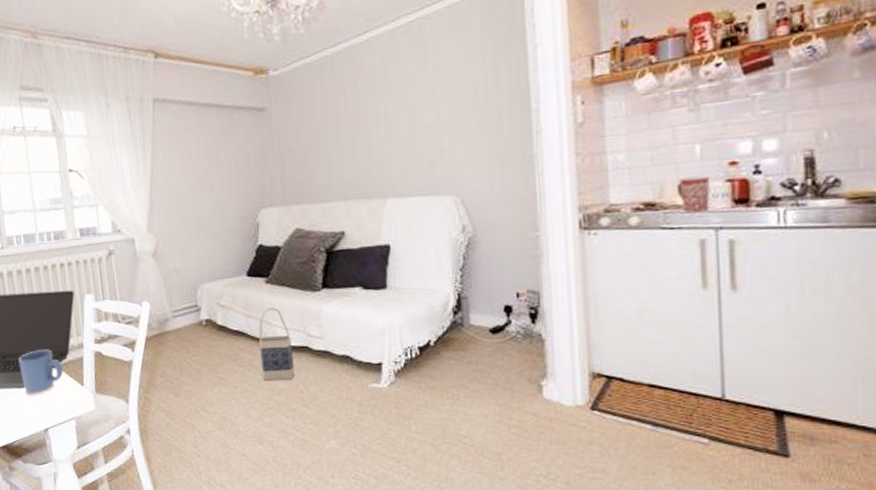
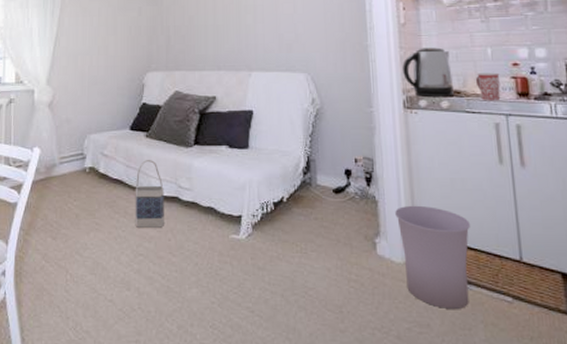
waste bin: none [566,342,660,454] -> present [395,205,470,310]
kettle: none [579,150,648,215] -> present [402,47,455,99]

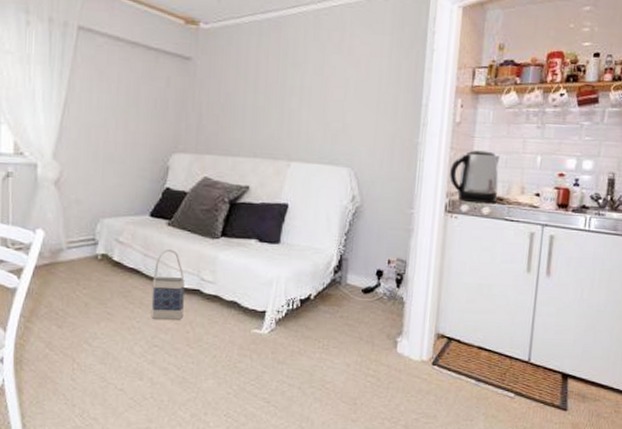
waste bin: present [395,205,470,310] -> none [420,307,489,404]
mug: present [476,72,501,101] -> none [520,181,545,211]

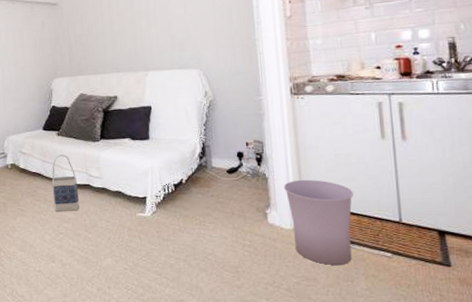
waste bin: none [420,307,489,404] -> present [284,179,353,266]
kettle: present [450,150,499,205] -> none [289,36,340,84]

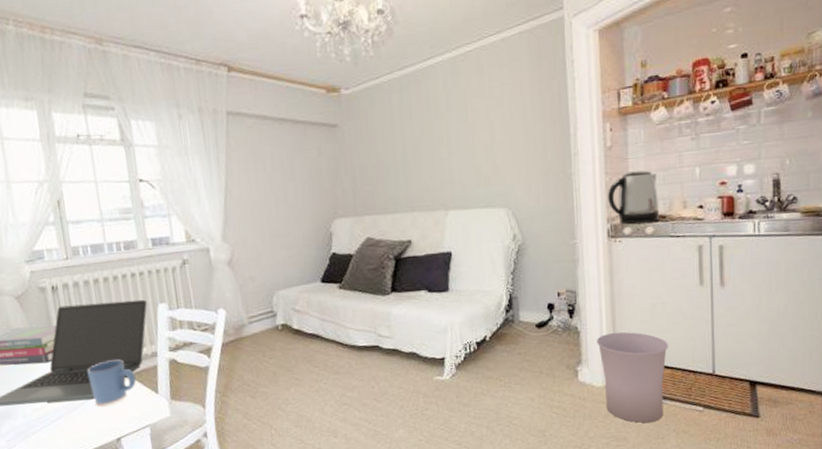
bag: present [51,154,79,211] -> none [332,311,366,379]
kettle: none [289,36,340,84] -> present [608,170,660,226]

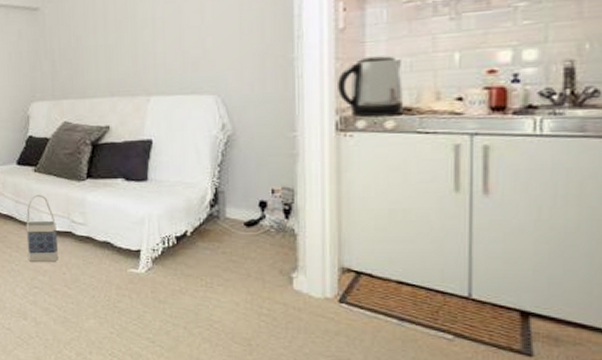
bag: none [332,311,366,379] -> present [26,195,58,262]
waste bin: present [597,332,668,423] -> none [317,238,409,346]

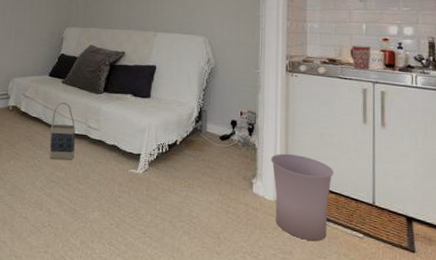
waste bin: none [317,238,409,346] -> present [271,153,333,242]
kettle: present [338,56,404,119] -> none [288,20,331,65]
mug: none [435,83,468,119] -> present [351,45,371,70]

